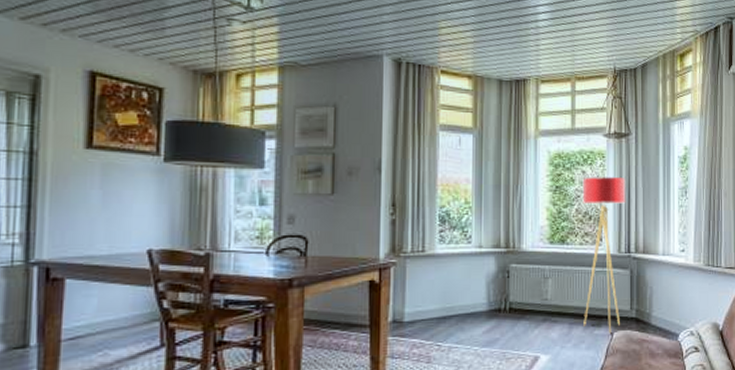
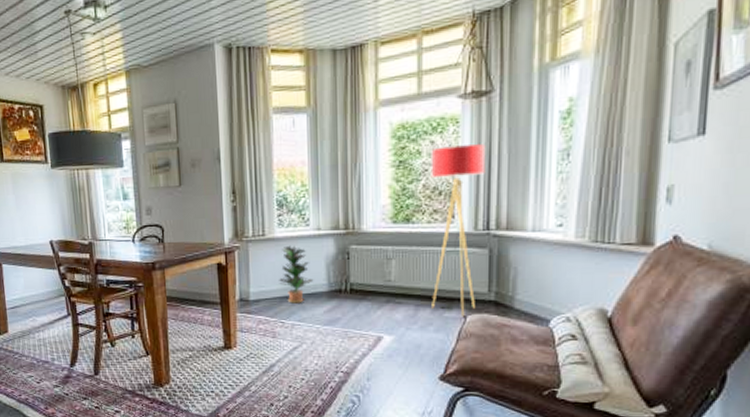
potted plant: none [437,262,474,324] -> present [279,245,314,303]

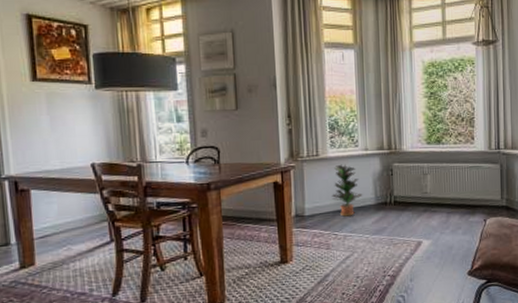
floor lamp: present [431,144,486,317] -> none [454,81,495,221]

